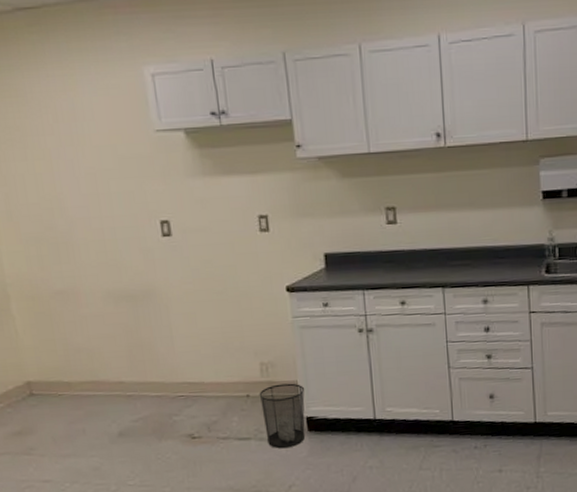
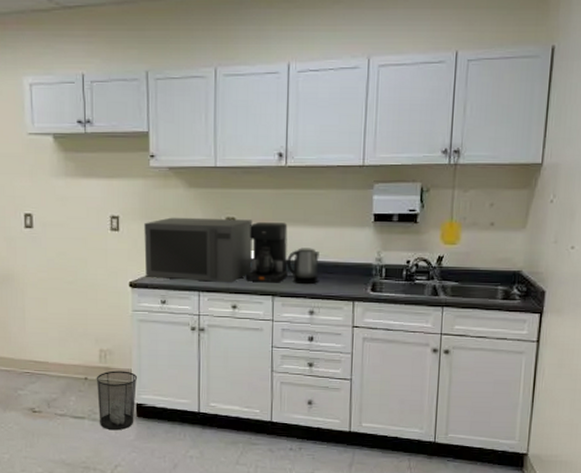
microwave: none [296,207,419,280] -> present [144,217,253,283]
coffee maker: none [411,208,457,274] -> present [245,222,288,283]
kettle: none [454,232,490,272] -> present [286,248,319,284]

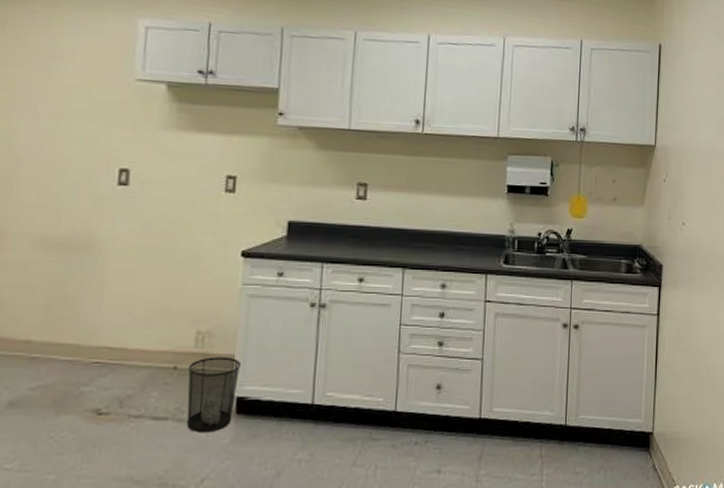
microwave: present [144,217,253,283] -> none [262,180,386,254]
coffee maker: present [245,222,288,283] -> none [374,189,422,254]
kettle: present [286,248,319,284] -> none [419,217,453,255]

